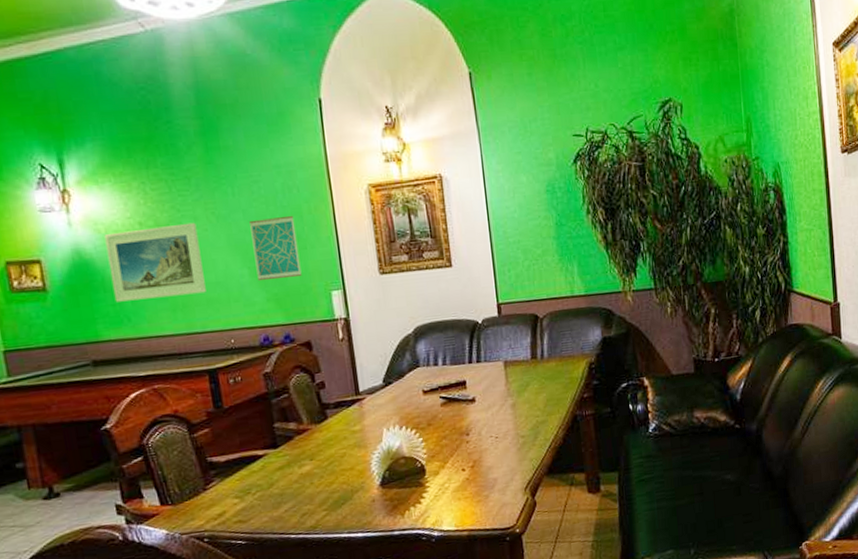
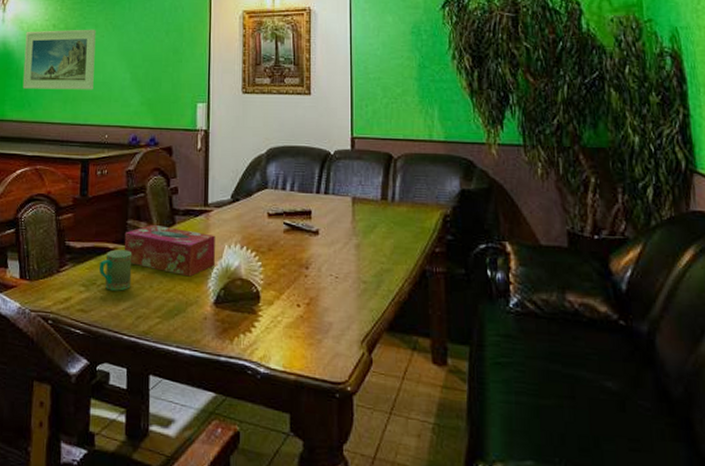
wall art: present [250,215,302,281] -> none [137,31,176,87]
mug: none [250,453,290,496] -> present [98,249,132,291]
tissue box: none [273,421,375,467] -> present [124,224,215,277]

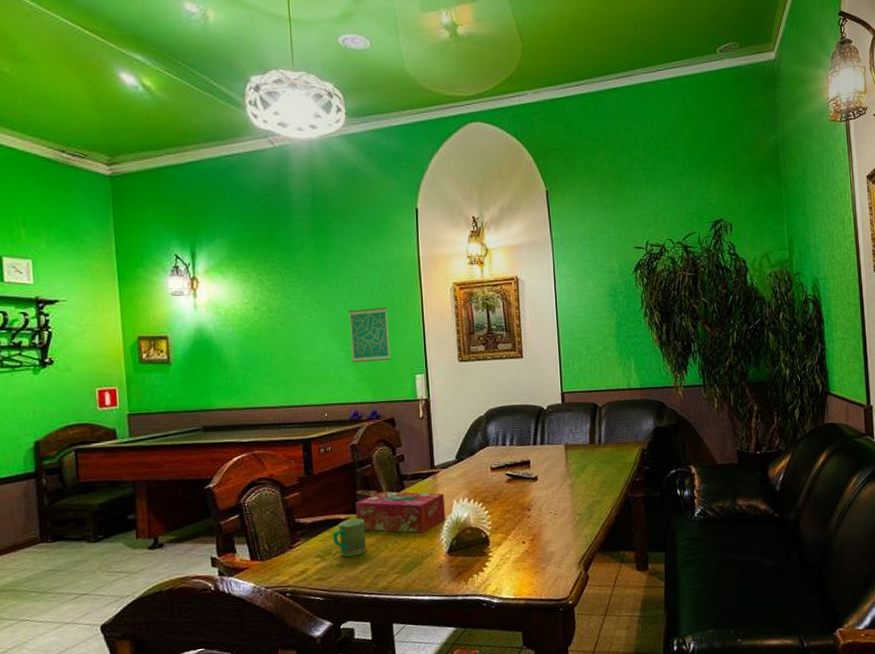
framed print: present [22,29,96,90] -> none [224,309,307,376]
wall art: none [137,31,176,87] -> present [349,307,391,363]

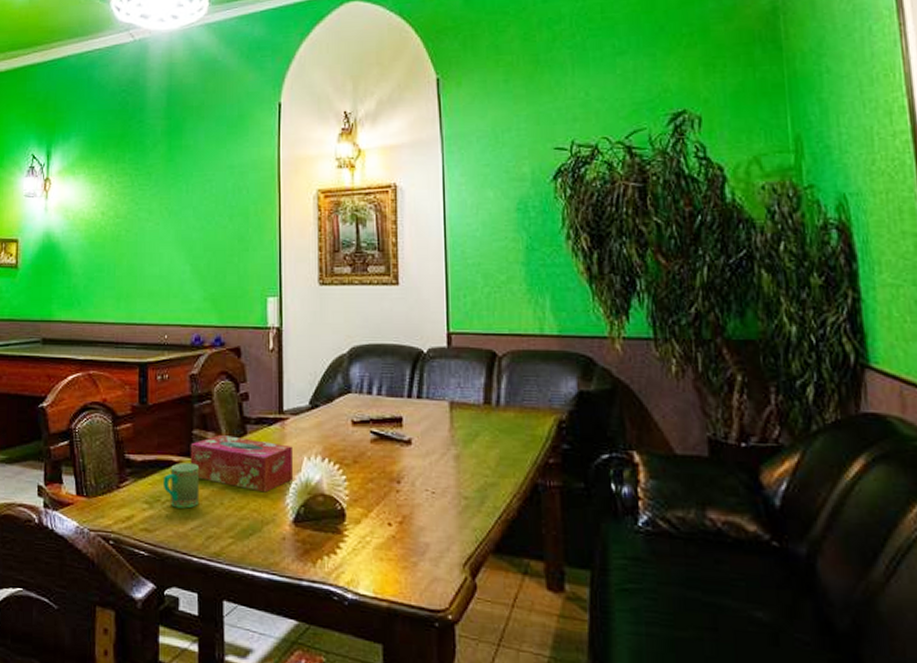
wall art: present [349,307,391,363] -> none [198,215,240,279]

